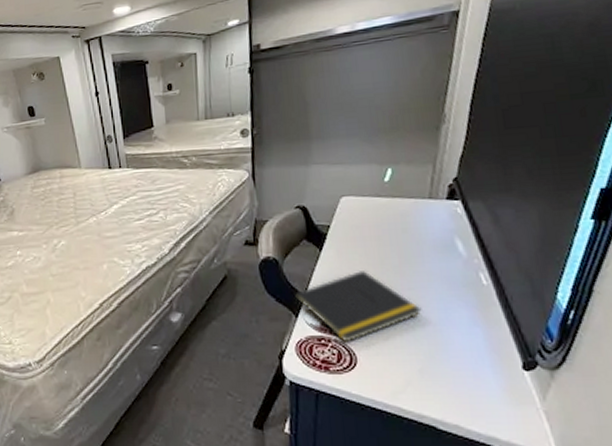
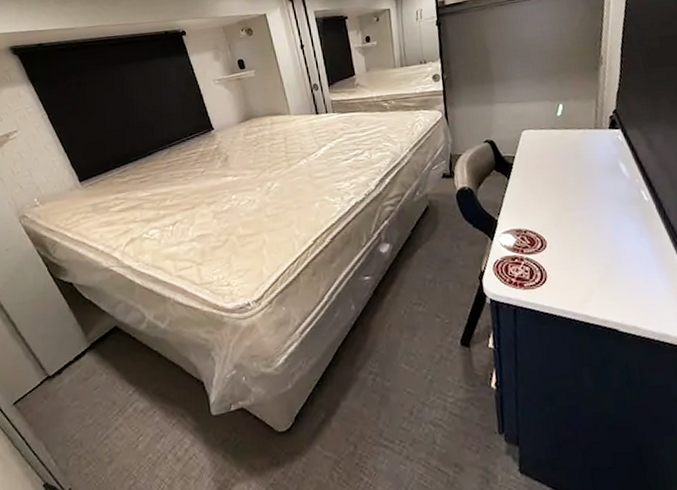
notepad: present [294,271,422,343] -> none [488,194,597,260]

